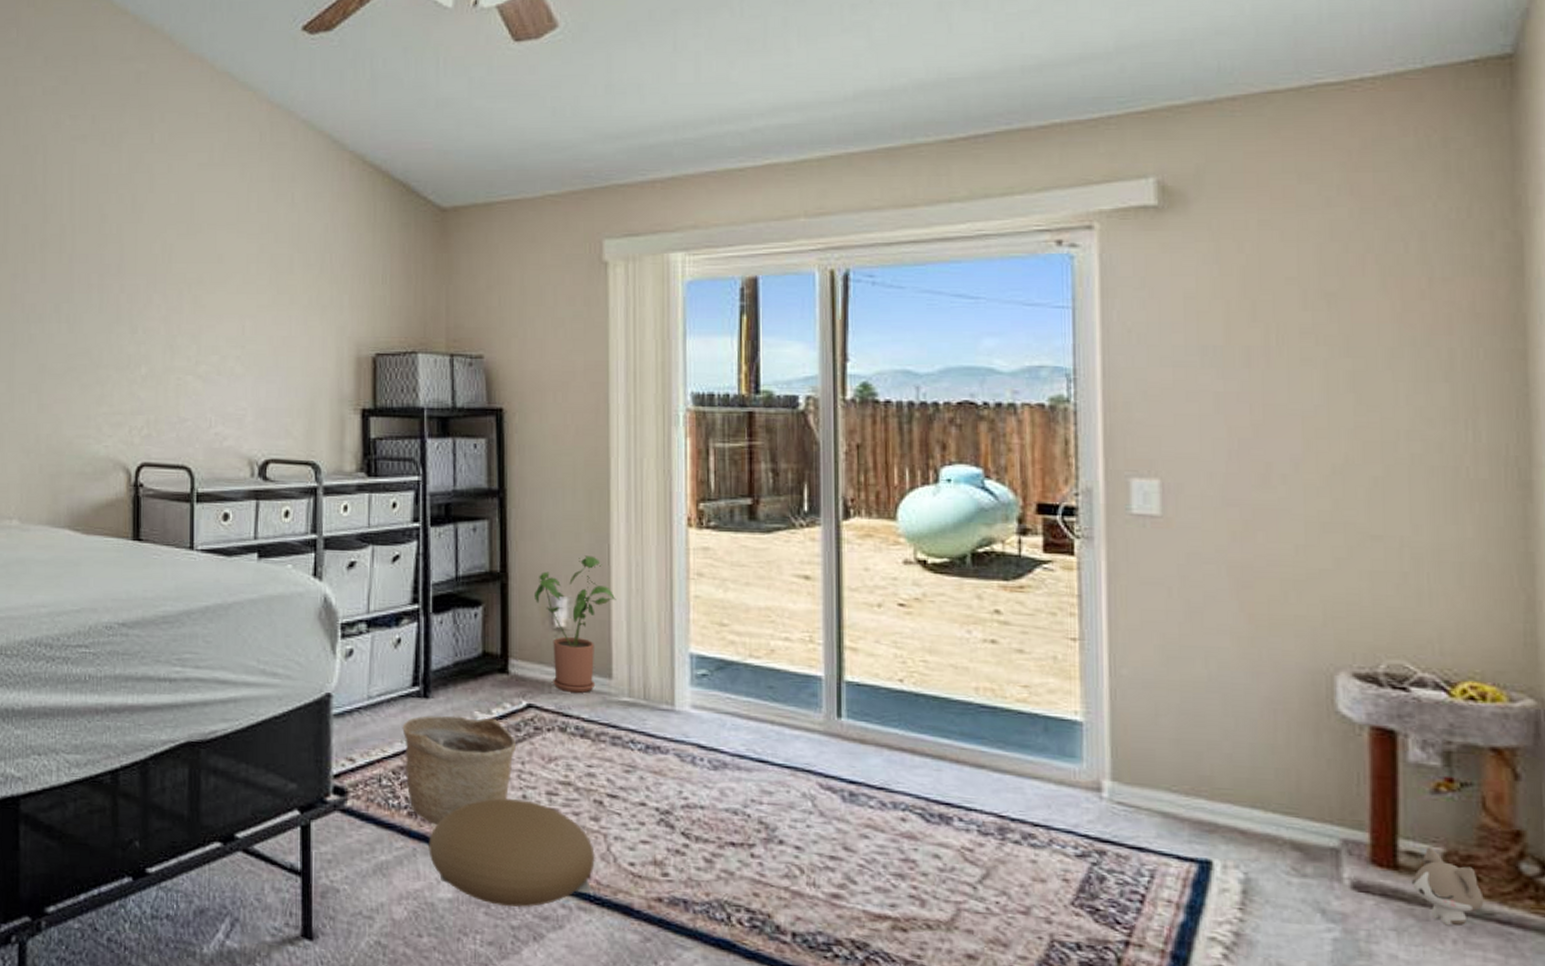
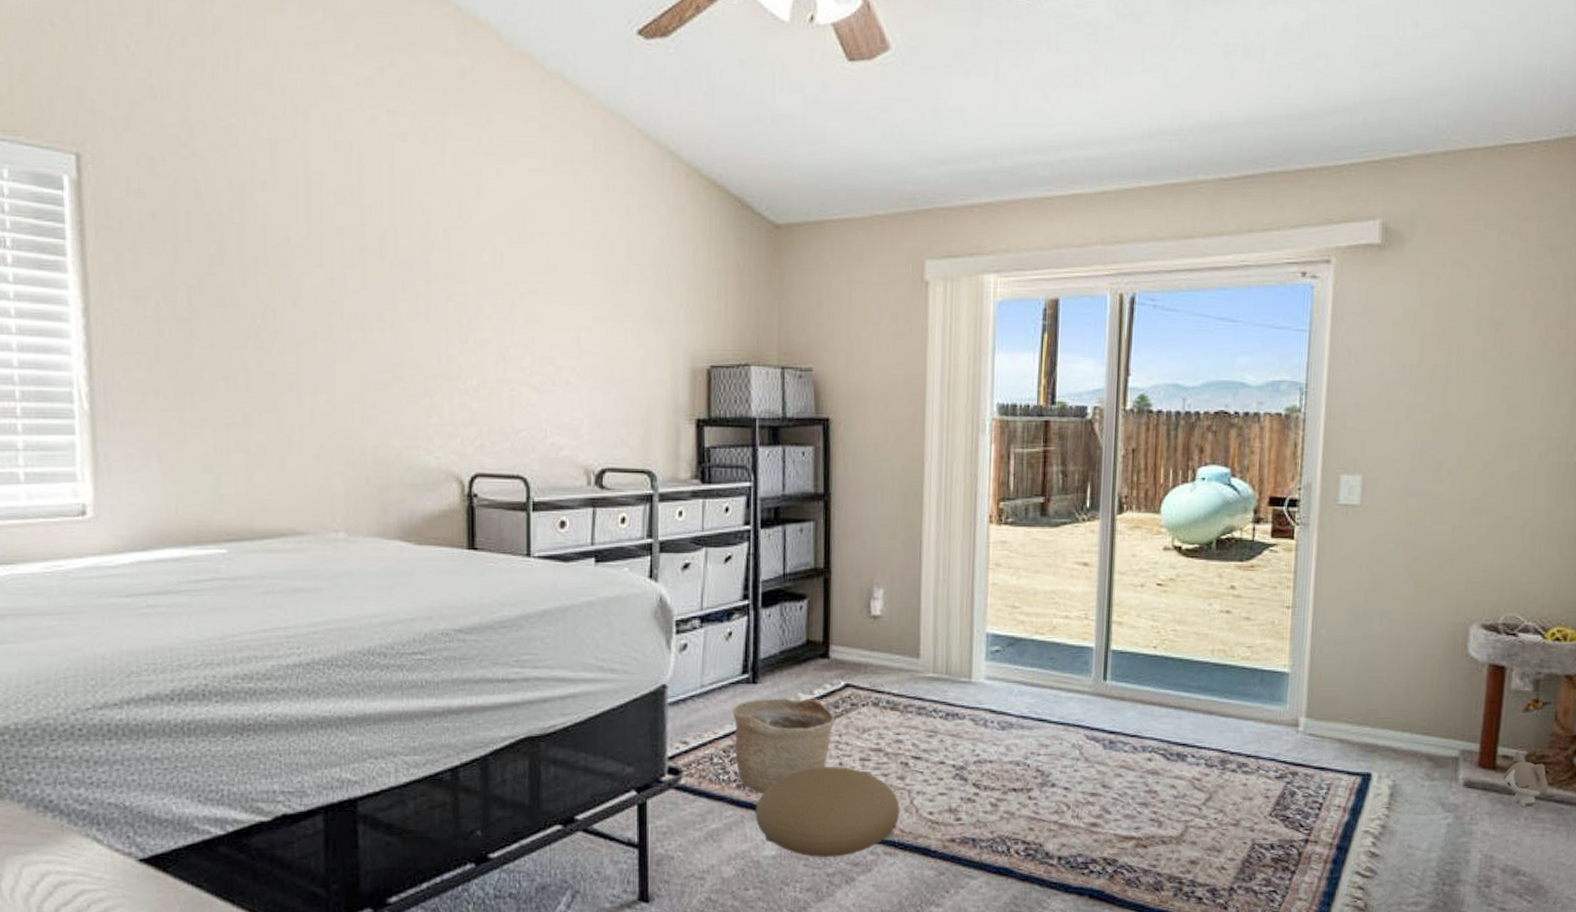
house plant: present [535,555,616,693] -> none [854,551,926,671]

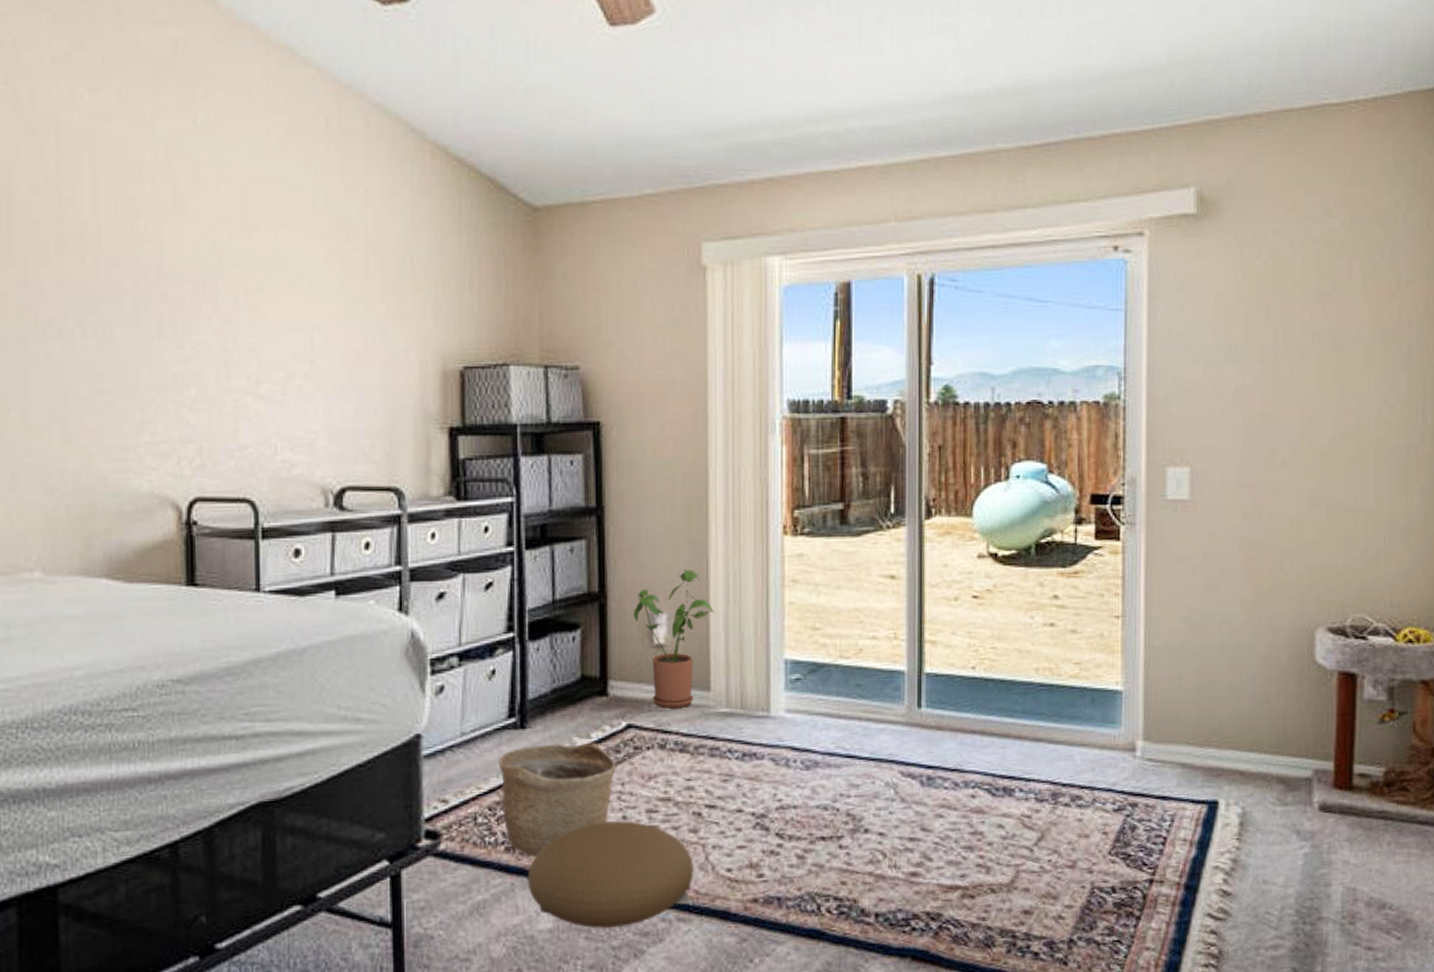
house plant: none [854,551,926,671] -> present [634,569,715,709]
cat toy: present [1503,751,1549,807] -> none [1362,768,1411,832]

